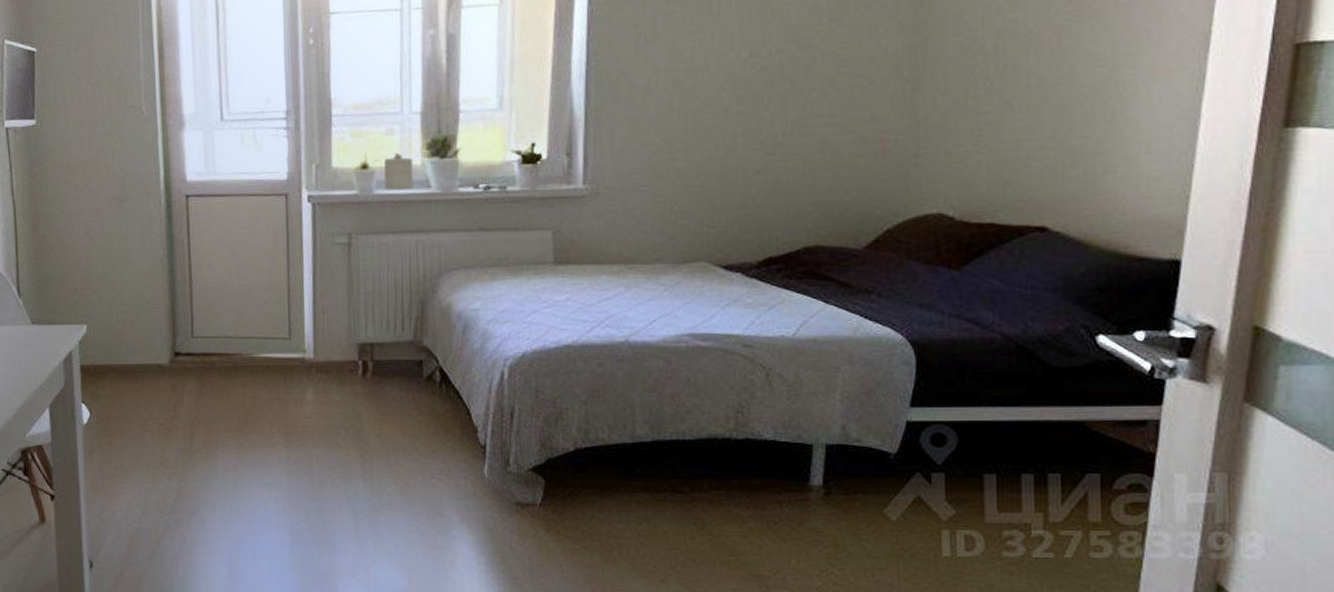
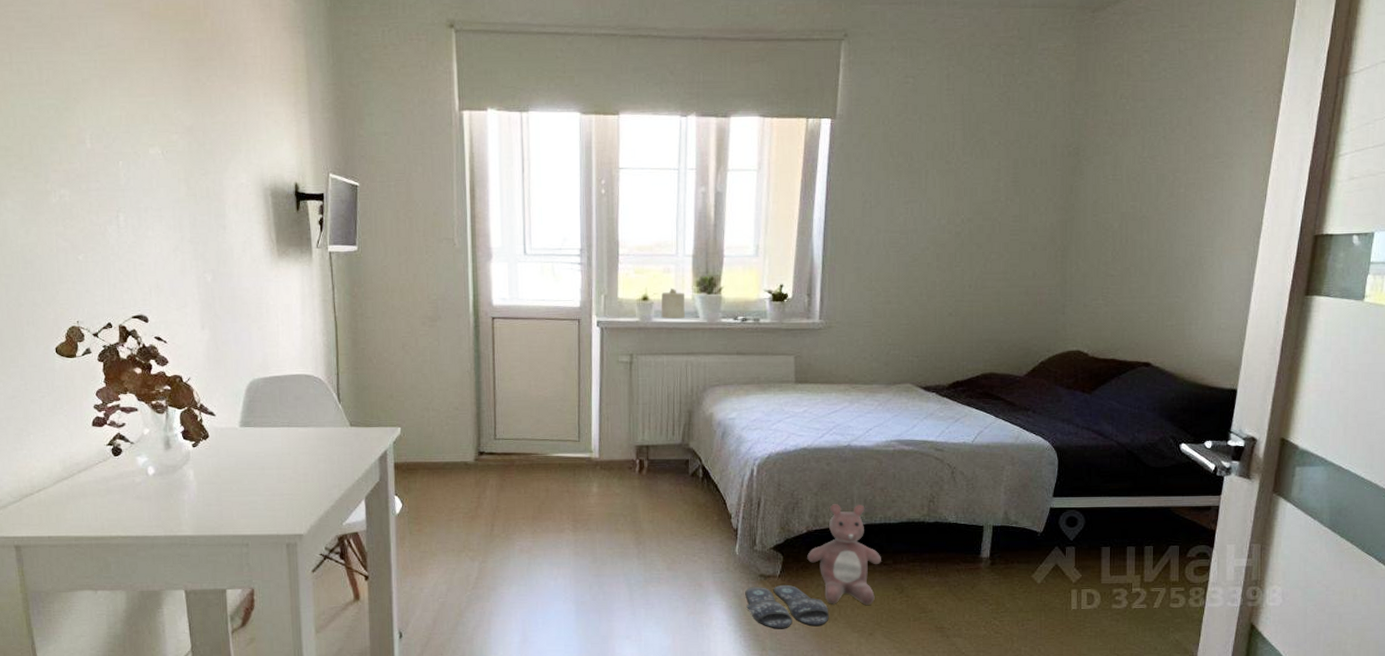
slippers: none [497,515,607,571] -> present [745,584,829,629]
stuffed animal: none [576,415,674,544] -> present [807,504,881,605]

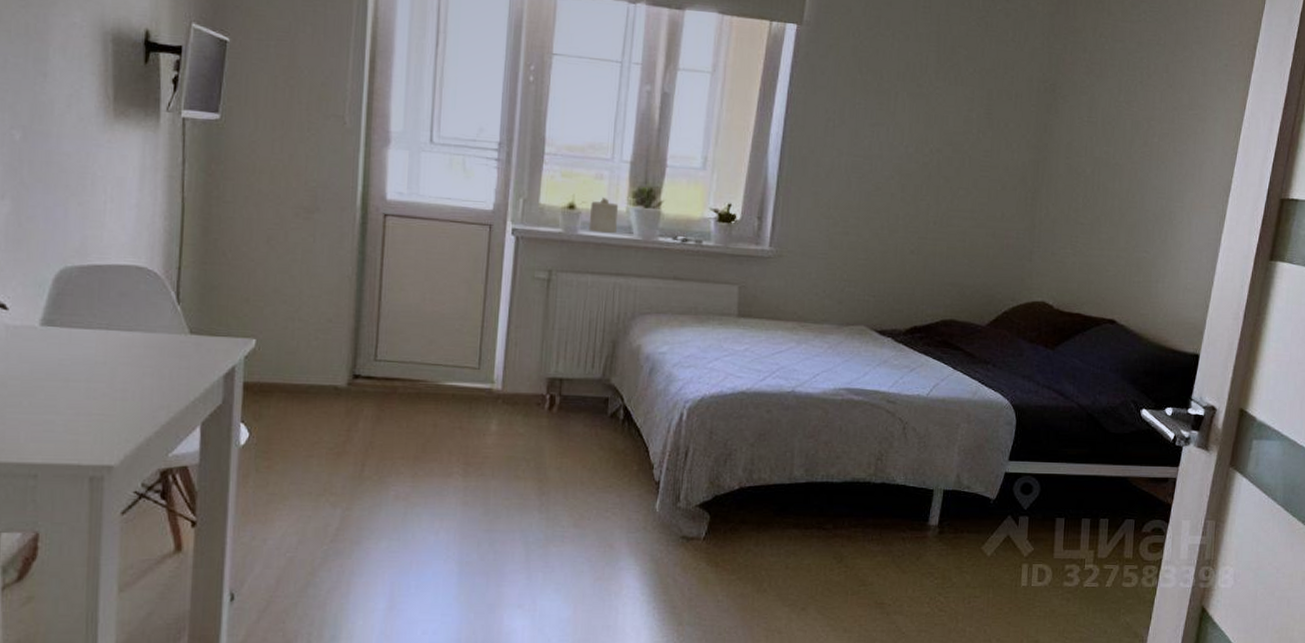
slippers: present [745,584,829,629] -> none [663,548,758,601]
stuffed animal: present [807,504,881,605] -> none [737,457,820,575]

